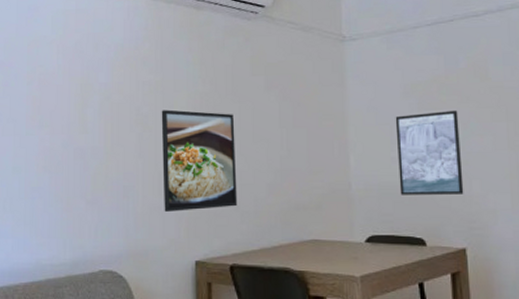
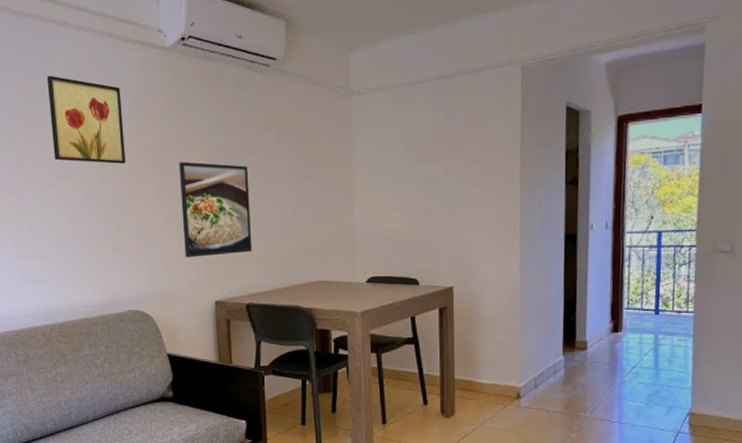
wall art: none [32,25,106,112] -> present [46,75,126,164]
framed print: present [395,110,464,195] -> none [397,162,455,241]

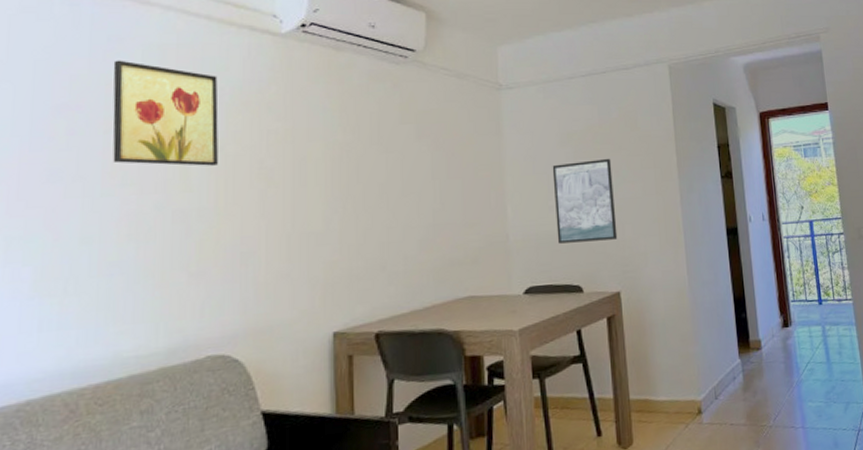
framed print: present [179,162,252,257] -> none [291,162,384,279]
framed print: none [397,162,455,241] -> present [552,158,618,244]

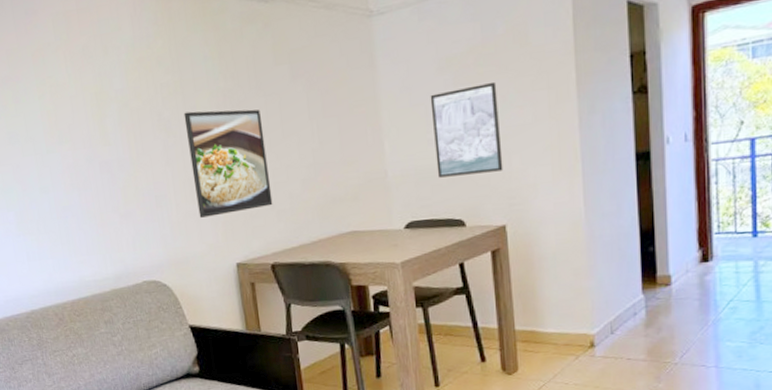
wall art: present [113,60,219,166] -> none [33,31,126,124]
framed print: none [291,162,384,279] -> present [184,109,273,218]

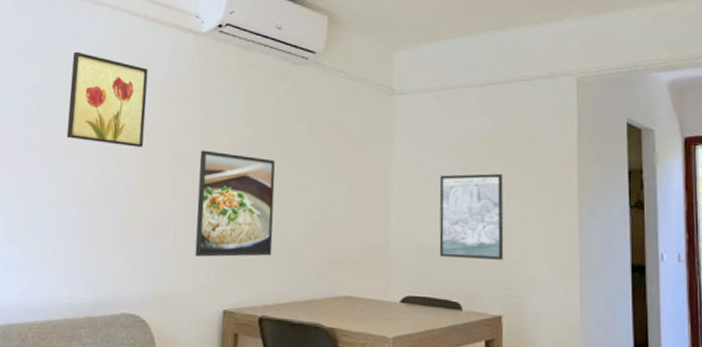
wall art: none [33,31,126,124] -> present [66,51,148,147]

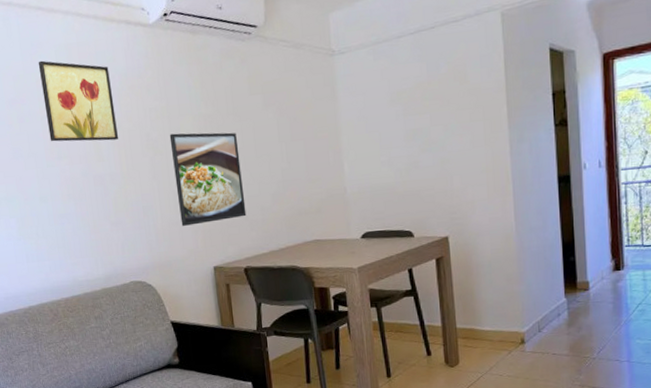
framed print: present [439,173,504,260] -> none [383,113,446,195]

